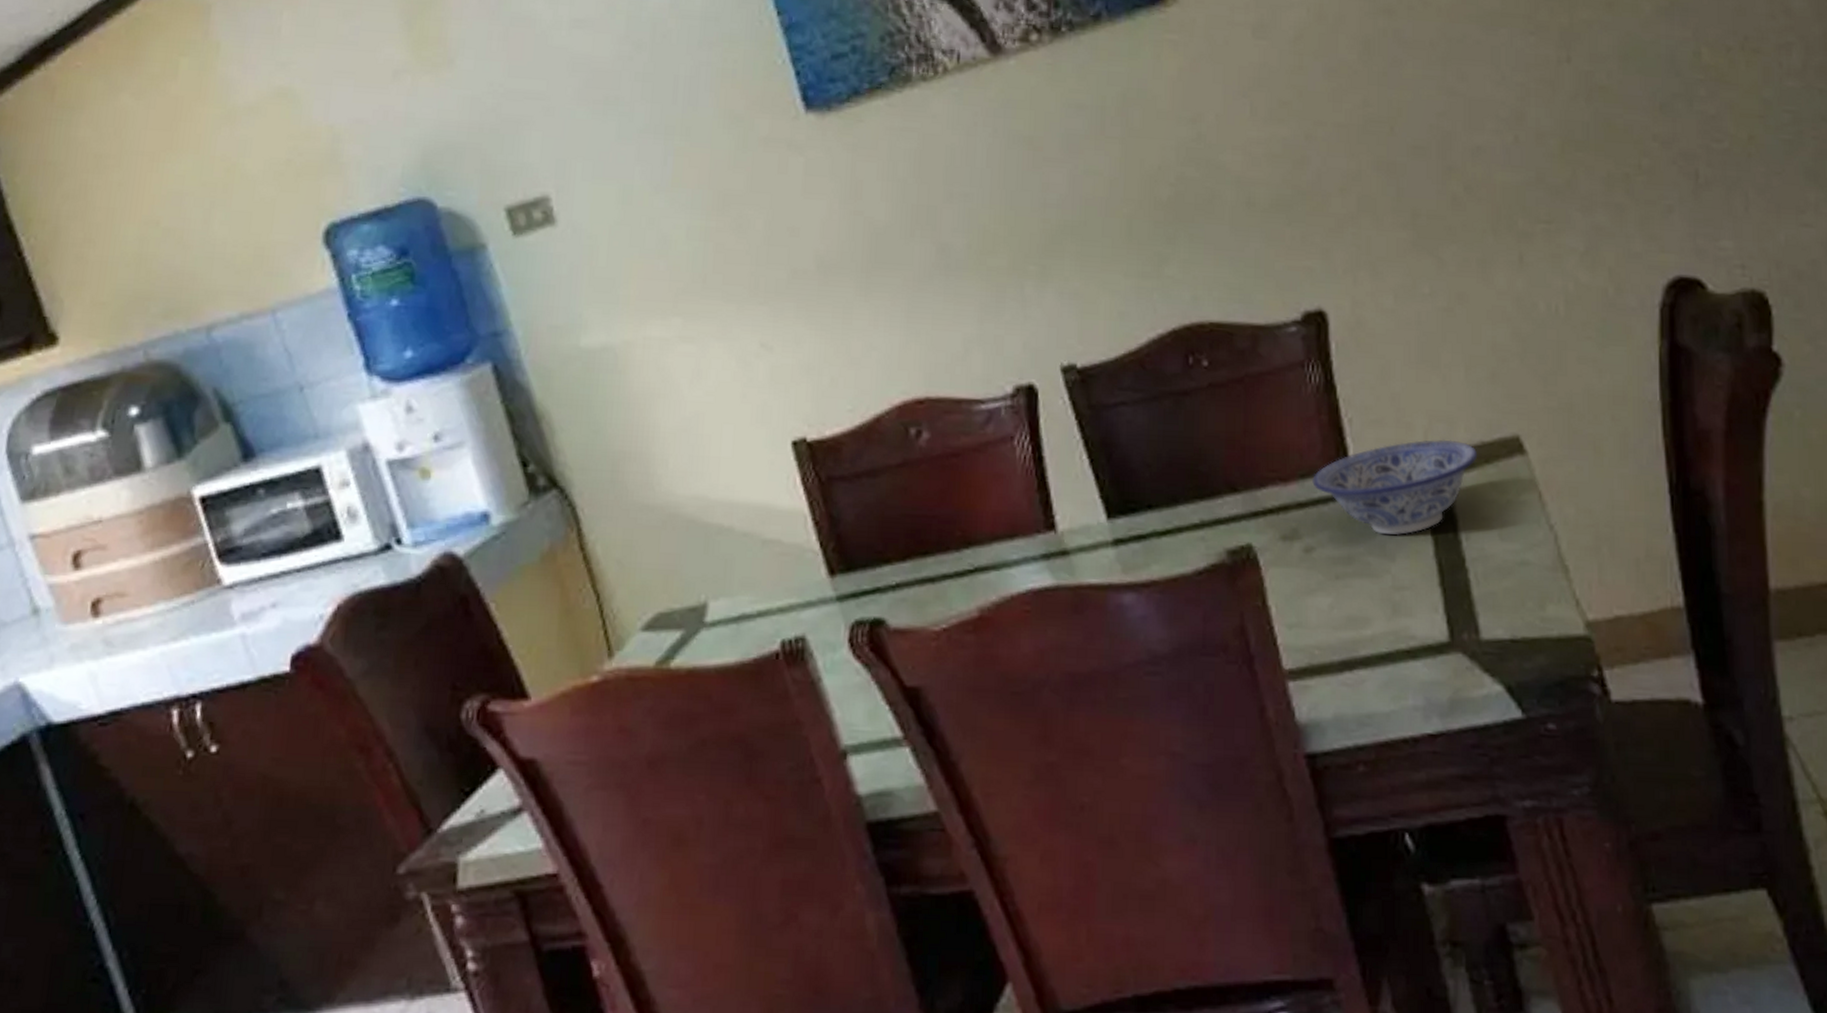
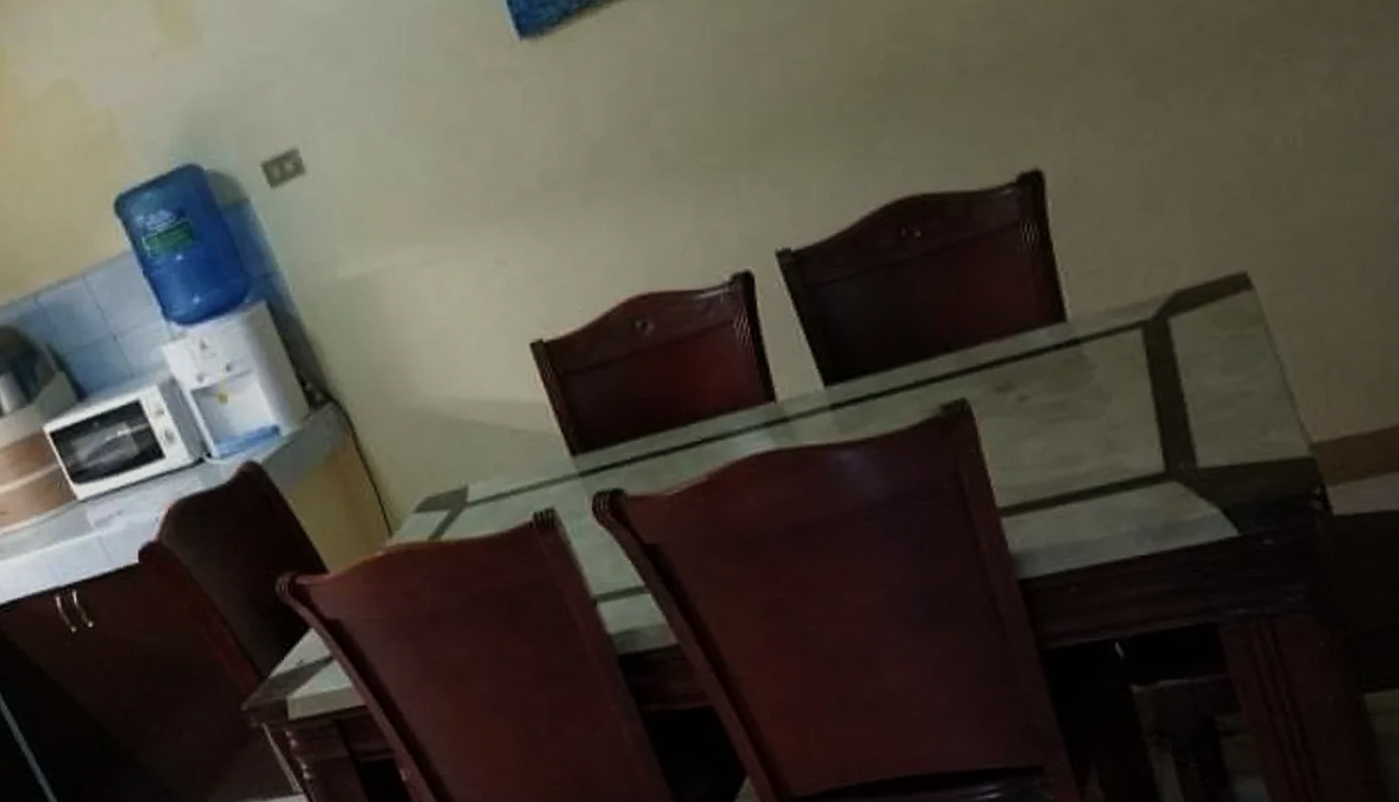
bowl: present [1312,439,1478,535] -> none [1027,282,1201,378]

